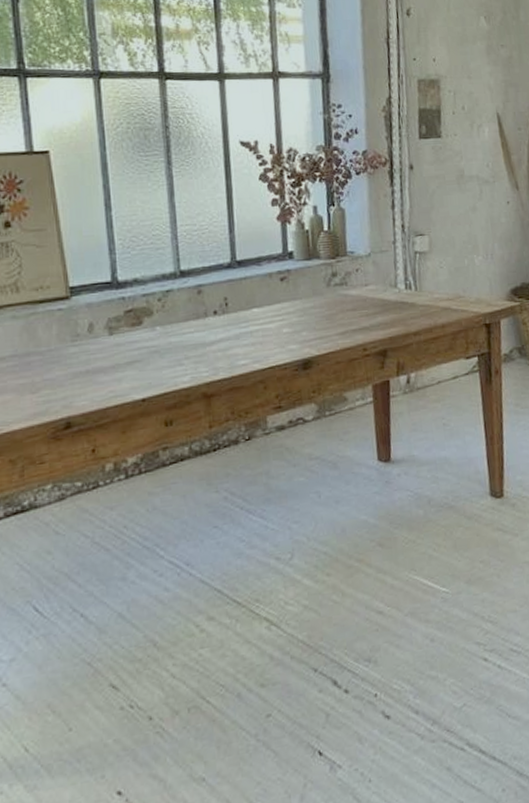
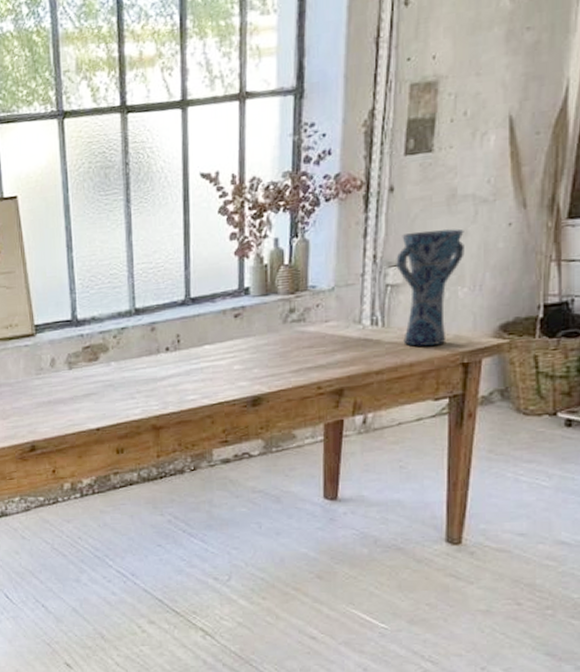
vase: none [421,204,476,309] -> present [396,228,464,347]

